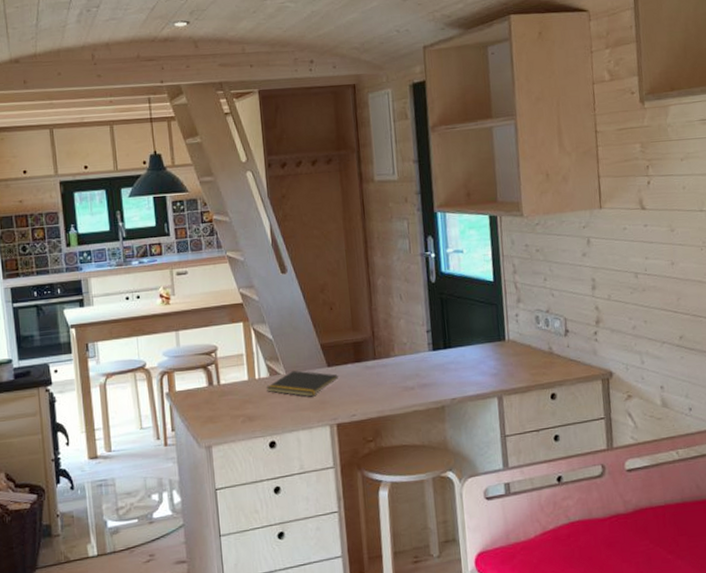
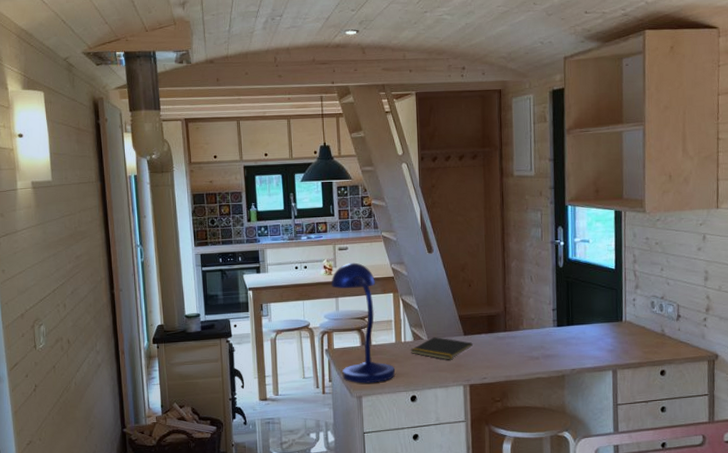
desk lamp: none [169,288,249,431] -> present [331,262,395,384]

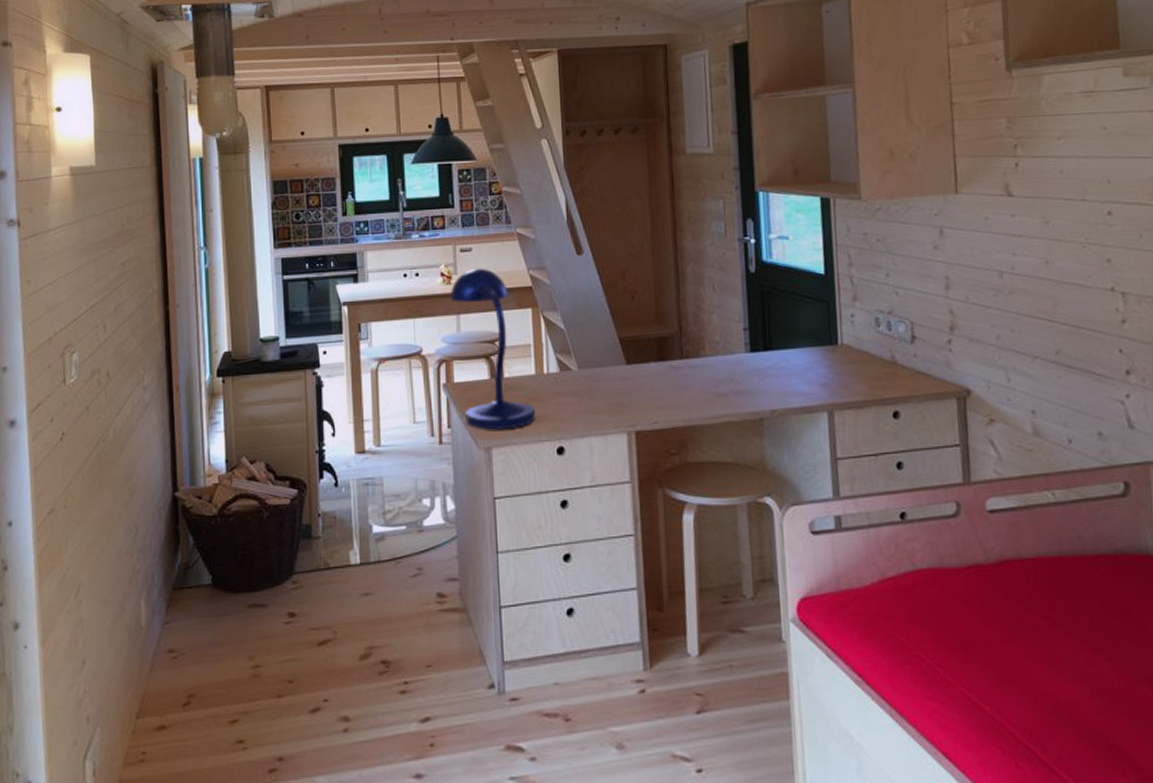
notepad: present [410,337,473,360] -> none [555,367,639,398]

